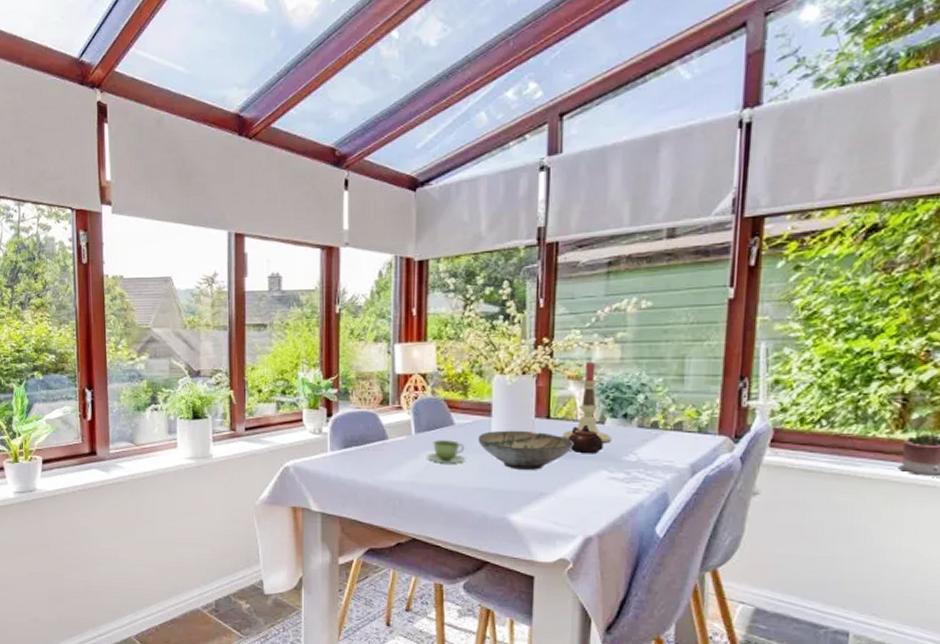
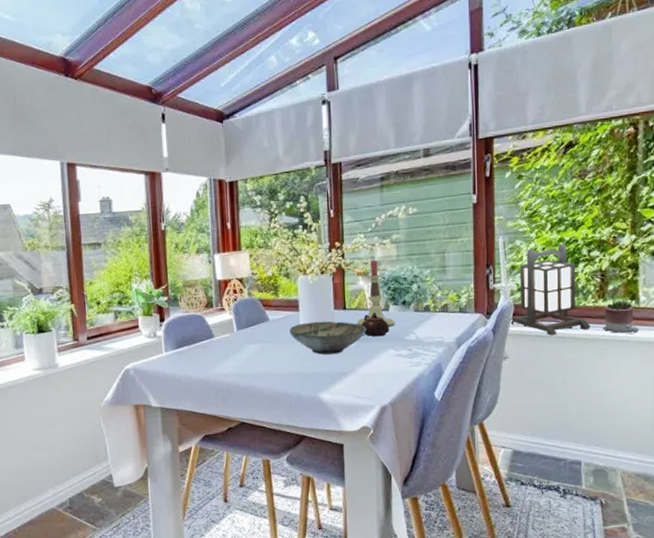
teacup: present [427,440,465,464] -> none [248,334,280,355]
lantern: none [764,356,880,471] -> present [509,244,590,336]

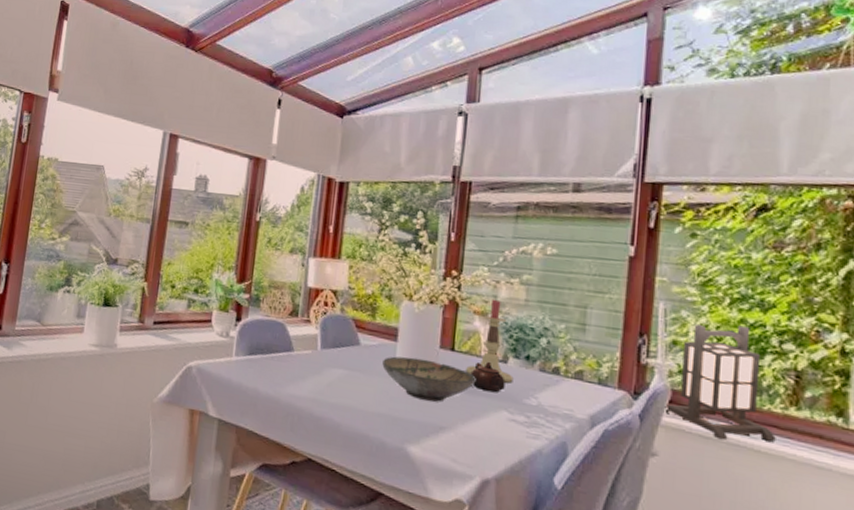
succulent planter: present [603,300,639,334] -> none [793,413,846,462]

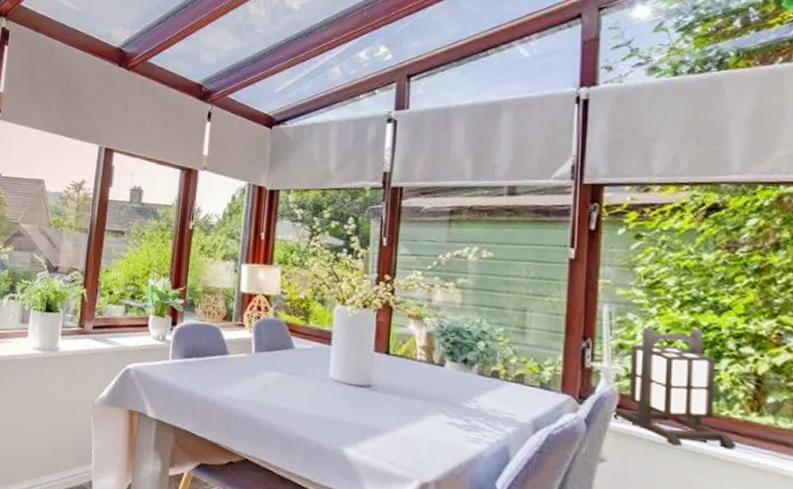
bowl: present [382,356,476,402] -> none [316,359,412,405]
candlestick: present [466,299,514,383] -> none [402,302,451,387]
teapot: present [470,361,506,392] -> none [406,364,443,396]

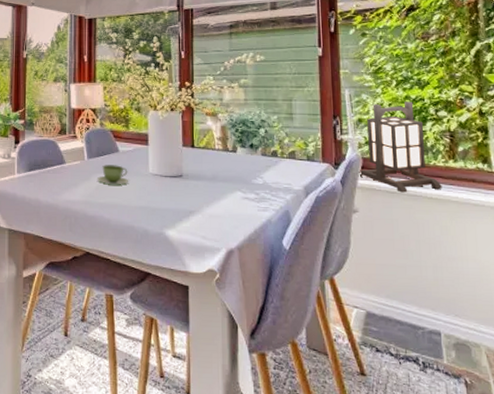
teacup: none [265,361,303,387] -> present [97,165,128,185]

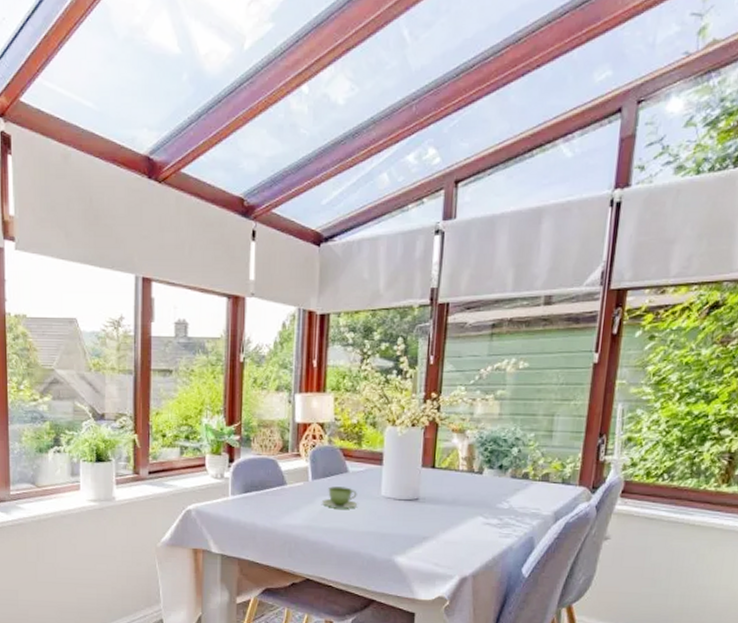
lantern: present [358,101,442,193] -> none [616,418,708,519]

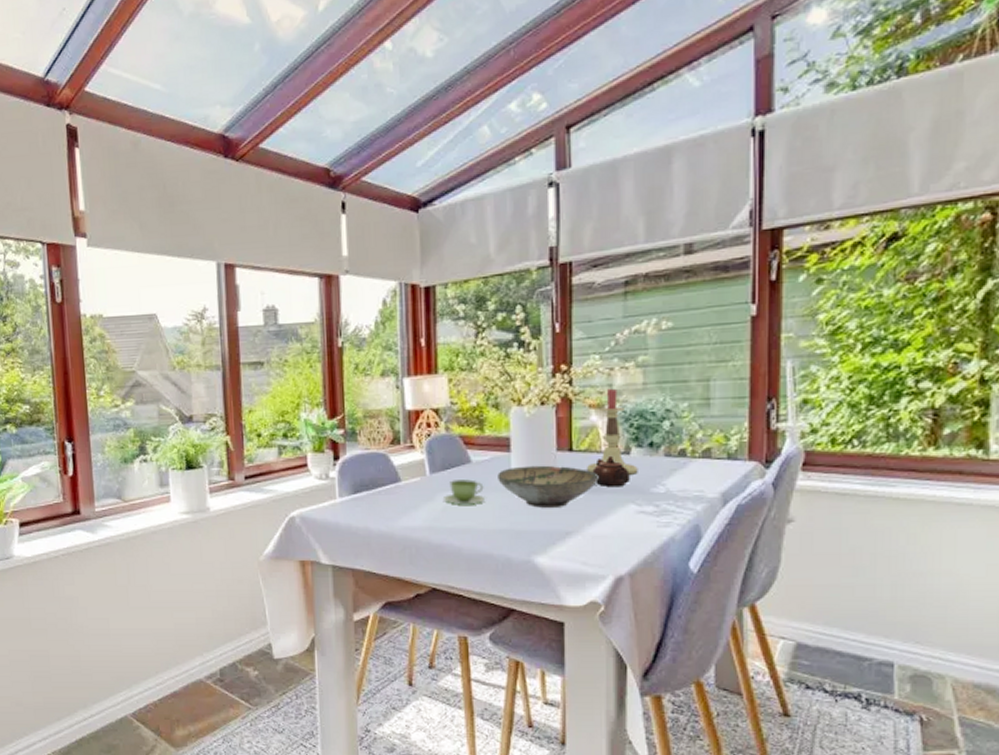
bowl: none [370,478,455,516] -> present [498,465,599,508]
candlestick: none [446,416,488,492] -> present [587,388,638,475]
teapot: none [449,474,481,501] -> present [592,455,630,486]

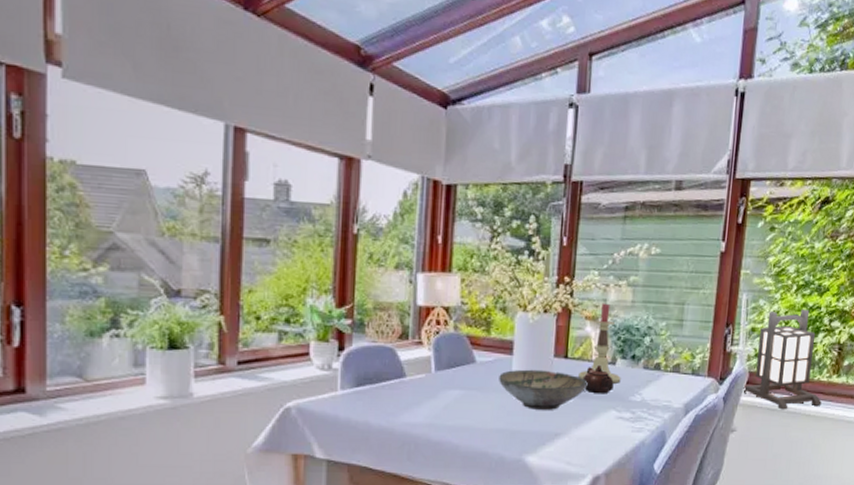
teacup: present [444,479,484,505] -> none [446,378,485,404]
lantern: none [797,371,915,494] -> present [741,309,822,410]

